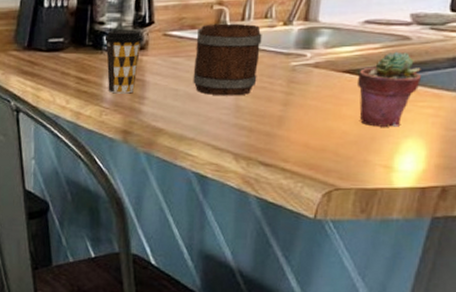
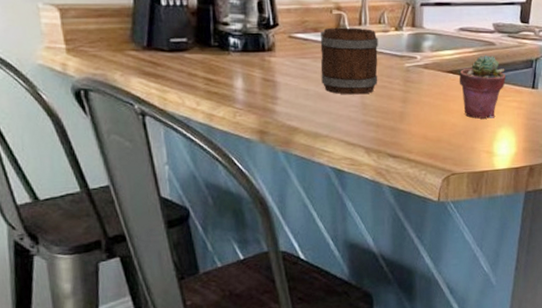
coffee cup: present [104,29,143,94] -> none [230,31,270,95]

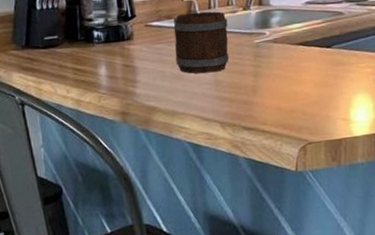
potted succulent: present [459,55,506,119] -> none [309,24,358,87]

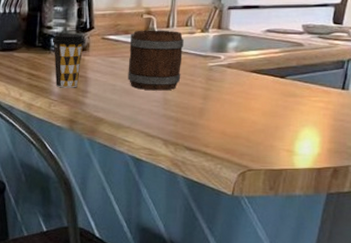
coffee cup: none [94,23,128,80] -> present [52,33,85,88]

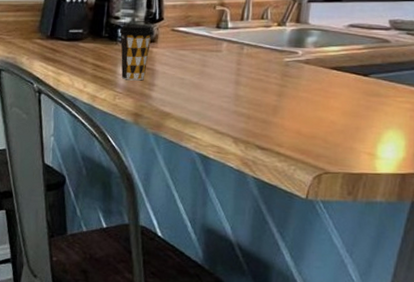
mug: present [128,30,184,91] -> none [197,22,259,86]

